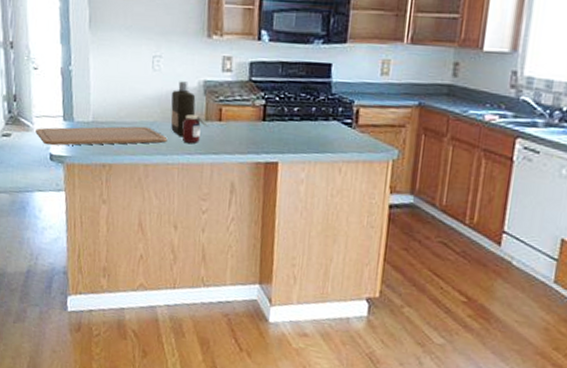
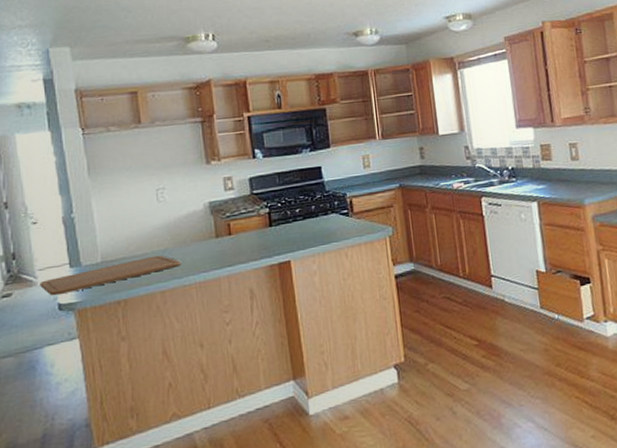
bottle: present [170,81,196,137] -> none [179,206,205,258]
jar: present [181,114,208,143] -> none [194,234,219,262]

